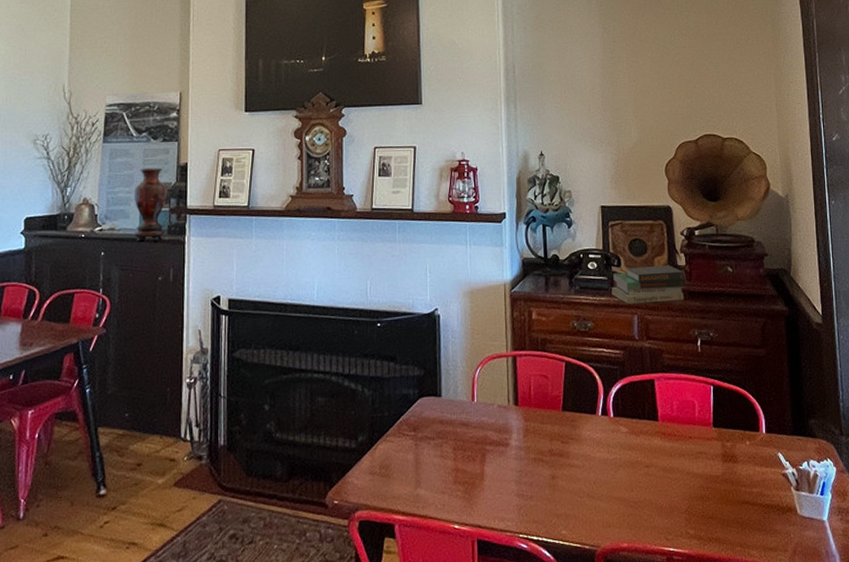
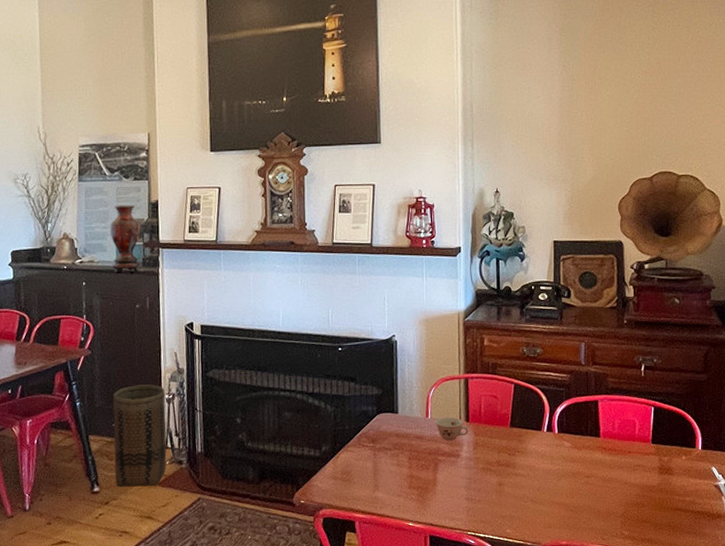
basket: none [125,367,186,489] -> present [113,384,167,487]
teacup: none [481,400,518,428] -> present [435,417,469,441]
books: present [611,265,685,304] -> none [561,296,632,332]

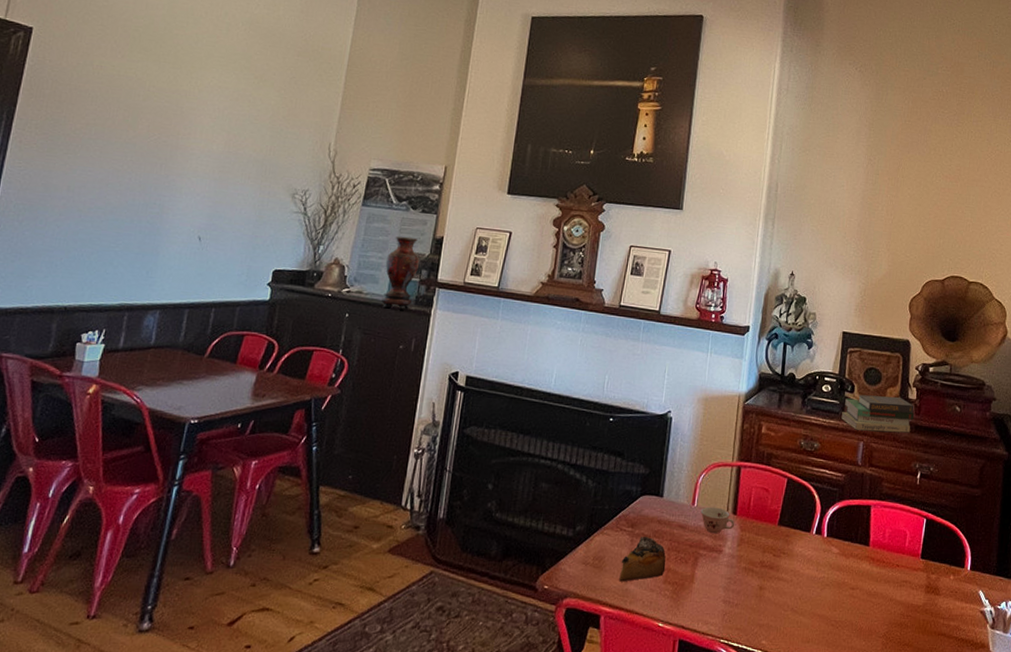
basket: present [113,384,167,487] -> none [340,434,415,553]
cake slice: none [367,449,409,491] -> present [619,536,666,582]
books: none [561,296,632,332] -> present [841,394,914,433]

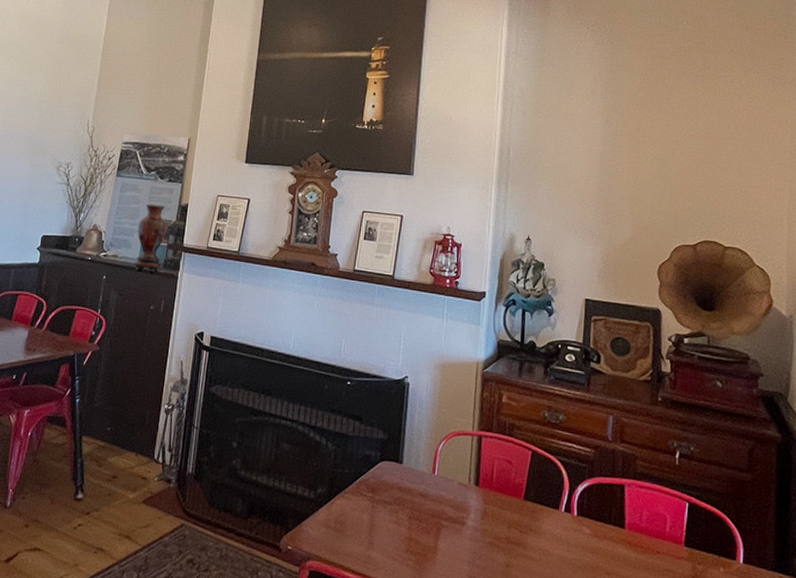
cake slice: present [619,536,666,582] -> none [361,502,408,548]
teacup: present [700,506,735,534] -> none [441,476,478,505]
books: present [841,394,914,433] -> none [588,365,669,409]

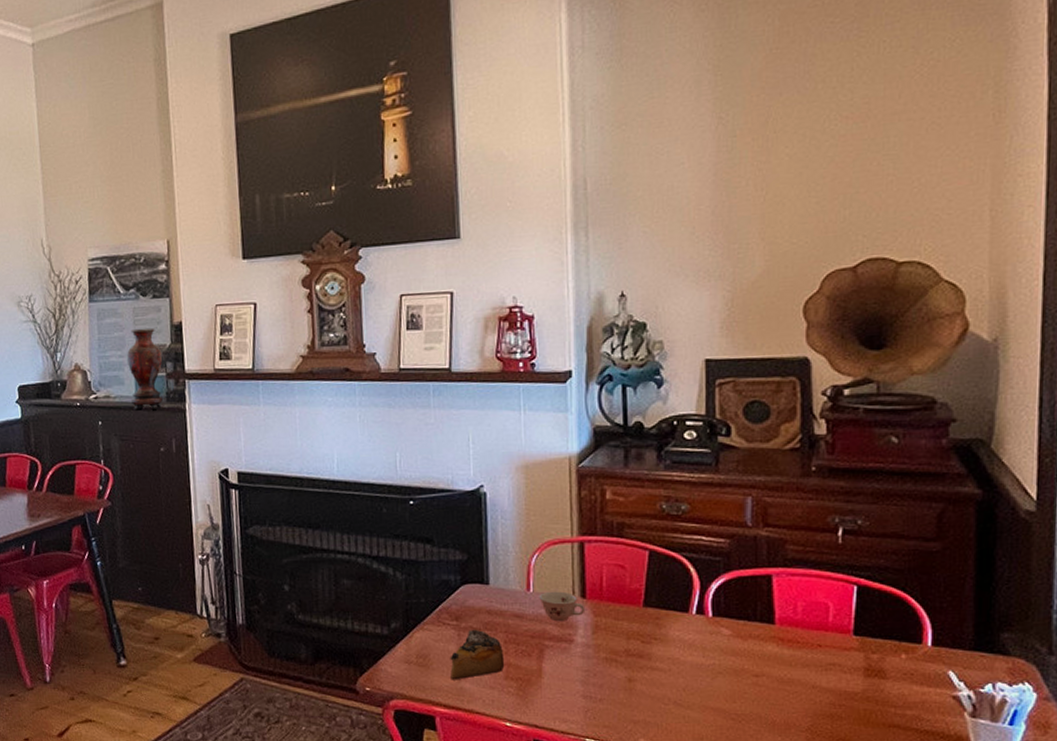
cake slice: none [361,502,408,548] -> present [450,629,505,680]
teacup: none [441,476,478,505] -> present [539,591,586,622]

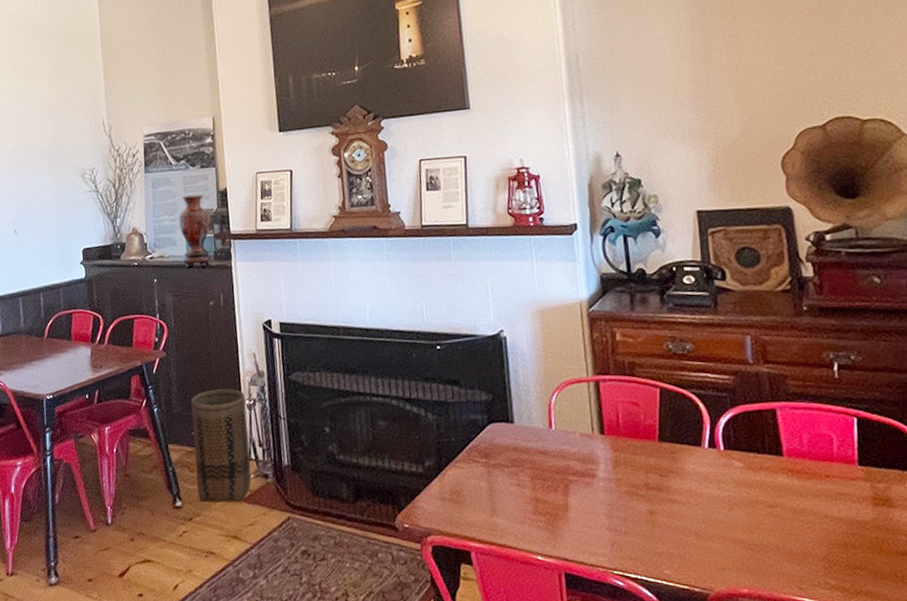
basket: none [138,542,202,662] -> present [191,389,251,502]
cake slice: present [450,629,505,680] -> none [481,466,533,516]
teacup: present [539,591,586,622] -> none [560,428,605,458]

